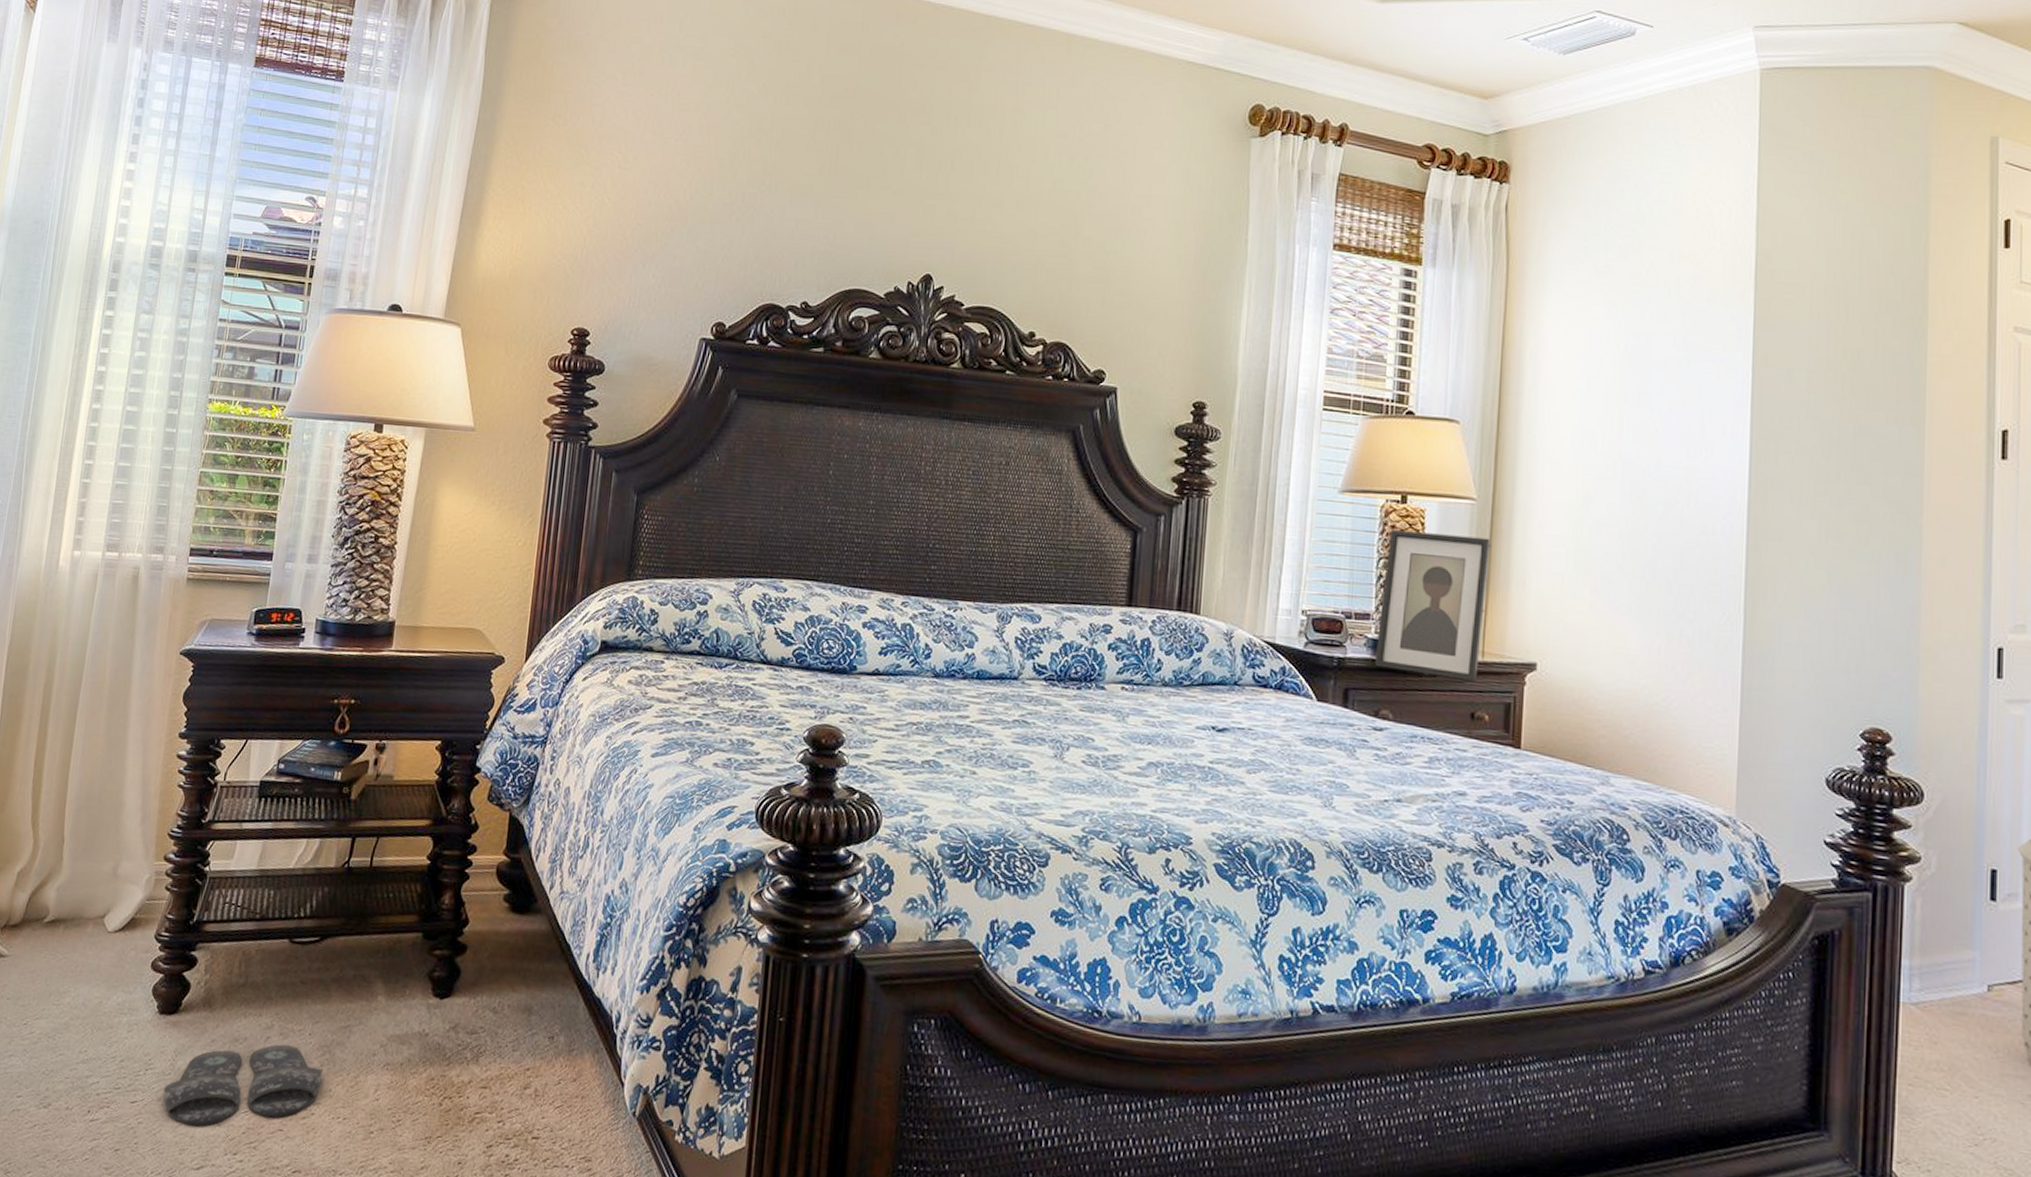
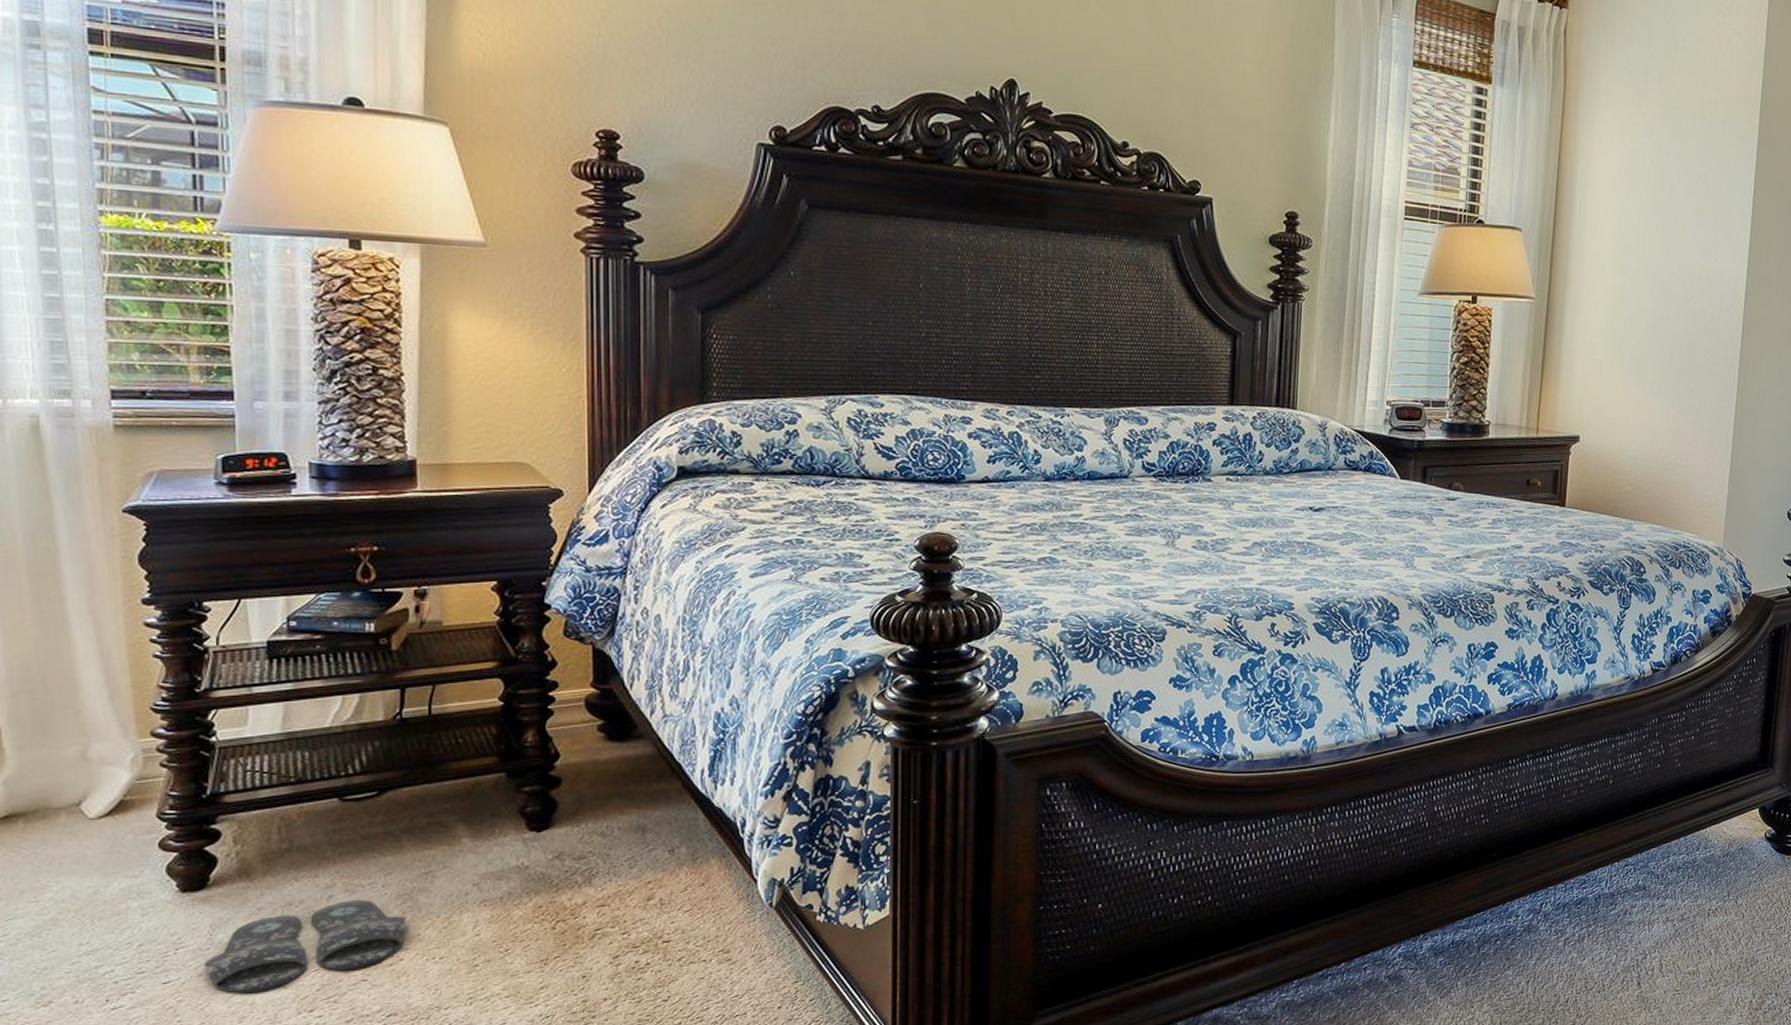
picture frame: present [1374,530,1492,681] -> none [1448,327,1546,454]

